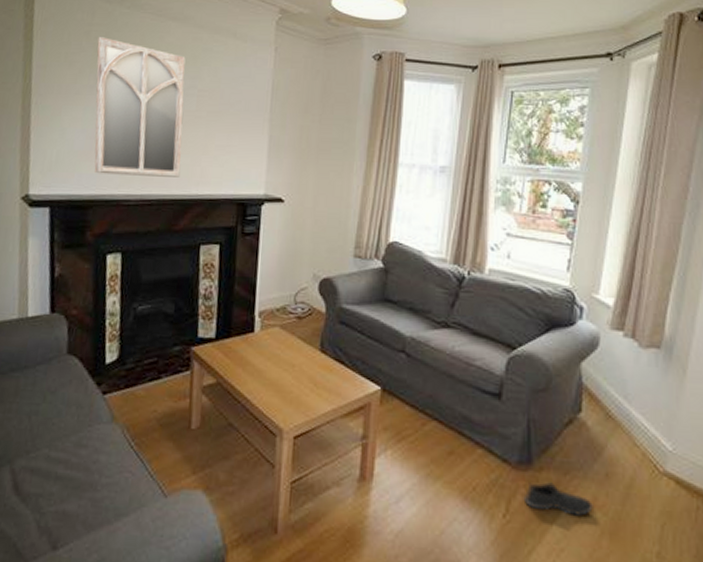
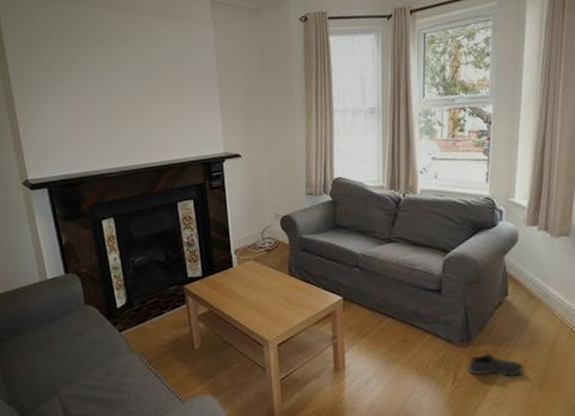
home mirror: present [94,36,186,177] -> none [59,34,151,155]

